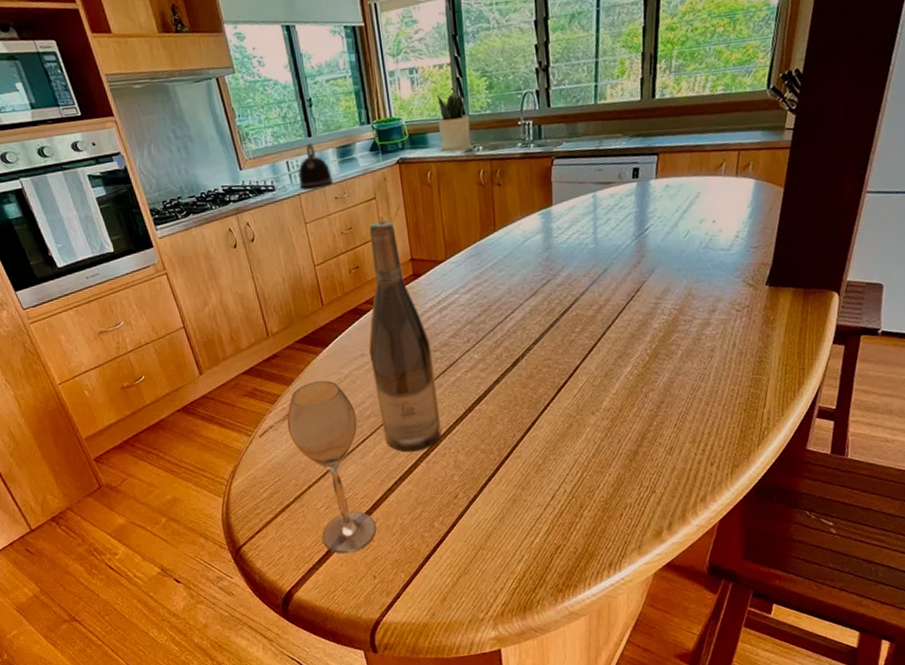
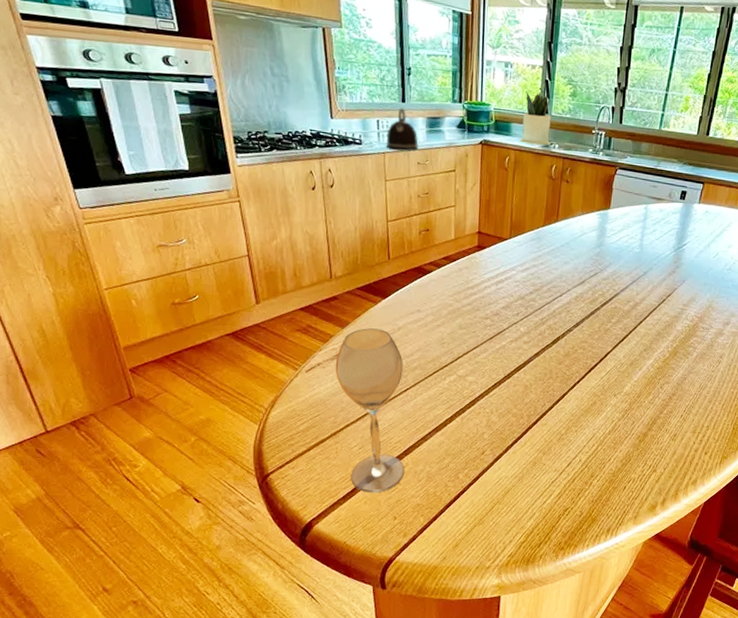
wine bottle: present [368,221,442,453] -> none [424,193,483,407]

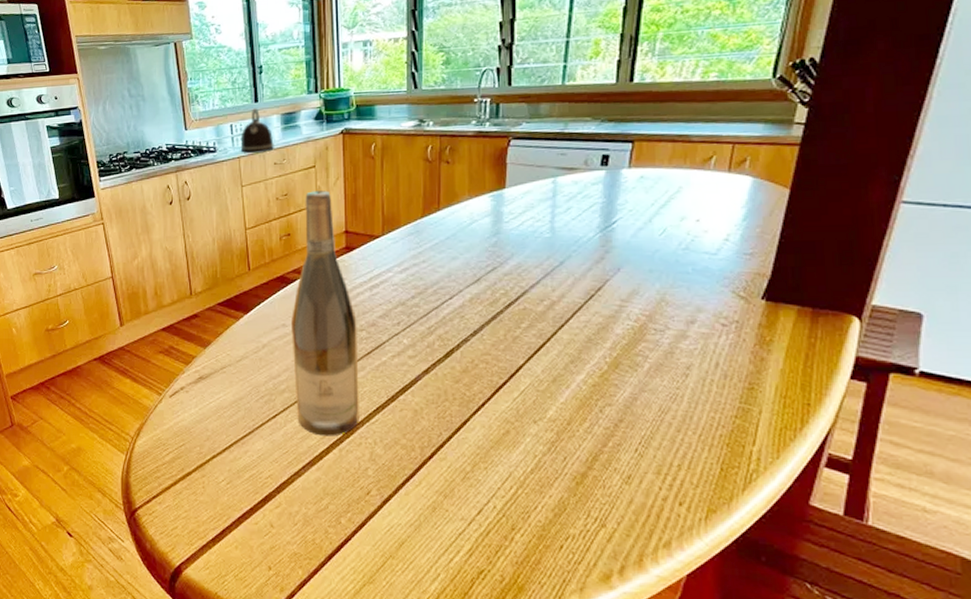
wineglass: present [335,328,405,493] -> none [198,347,278,537]
wine bottle: none [424,193,483,407] -> present [290,191,359,436]
planter: present [518,91,552,147] -> none [385,65,425,128]

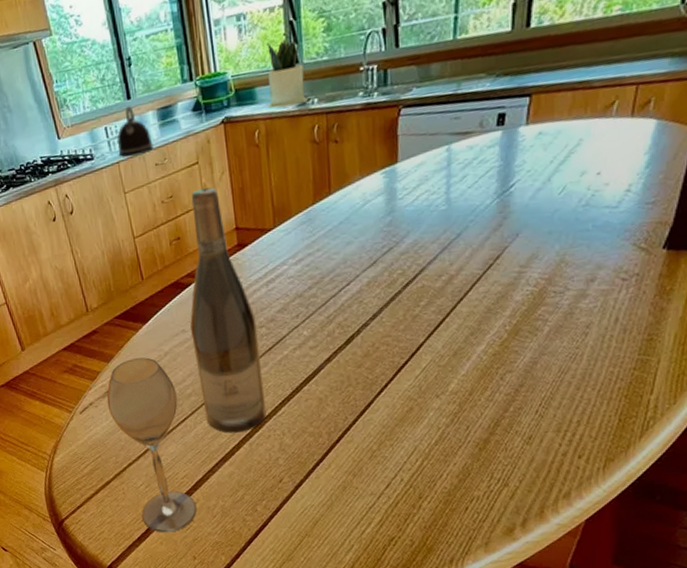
wineglass: none [198,347,278,537] -> present [106,357,197,533]
planter: none [385,65,425,128] -> present [267,36,309,110]

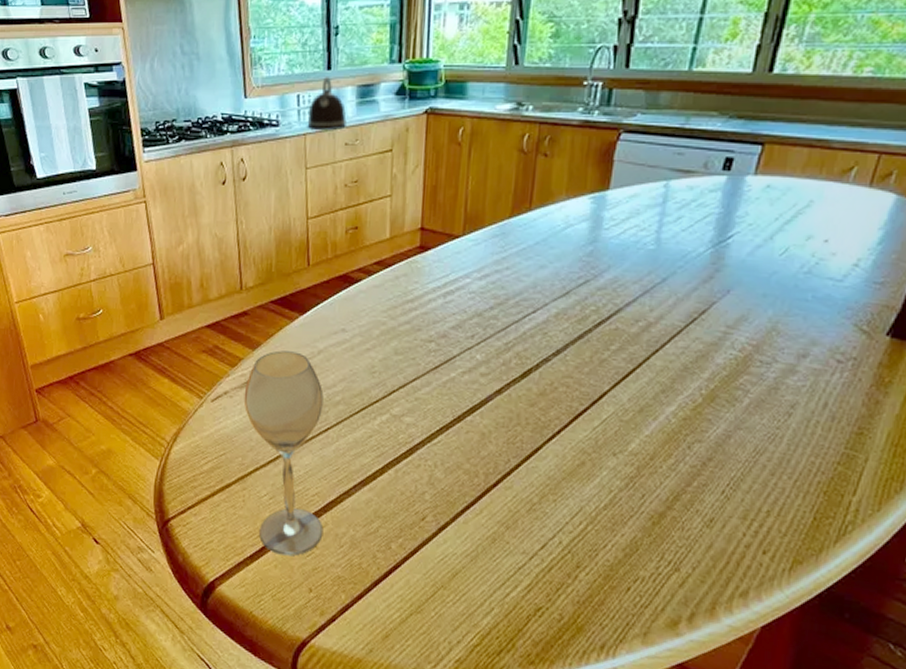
wine bottle: present [189,187,266,433] -> none [351,179,426,456]
planter: present [267,36,309,110] -> none [477,37,525,110]

